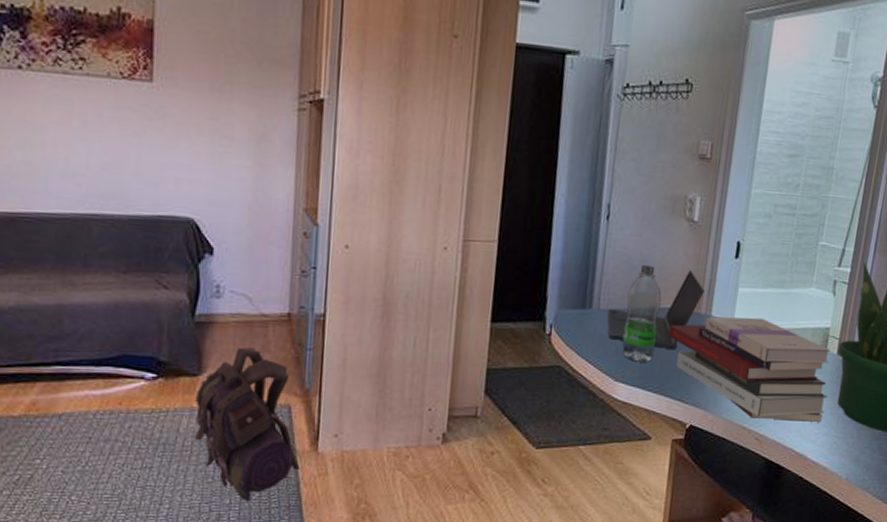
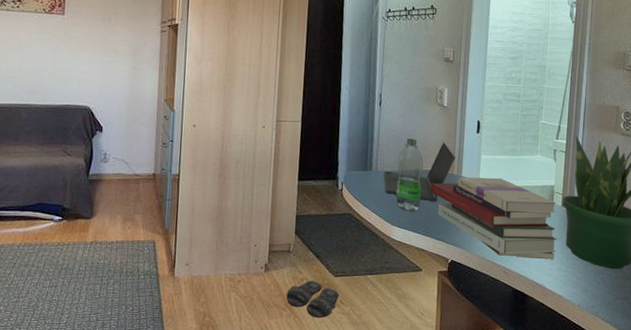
backpack: present [194,347,300,502] -> none [87,198,162,314]
slippers: none [470,454,540,501] -> present [286,281,338,318]

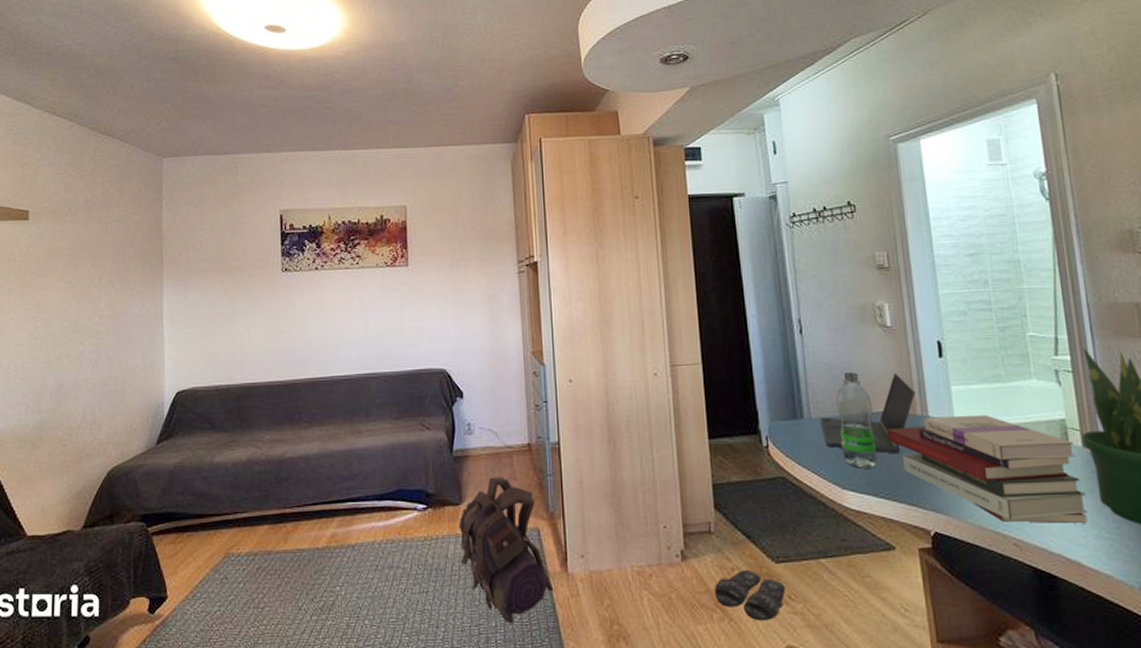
backpack: none [87,198,162,314] -> present [458,477,554,624]

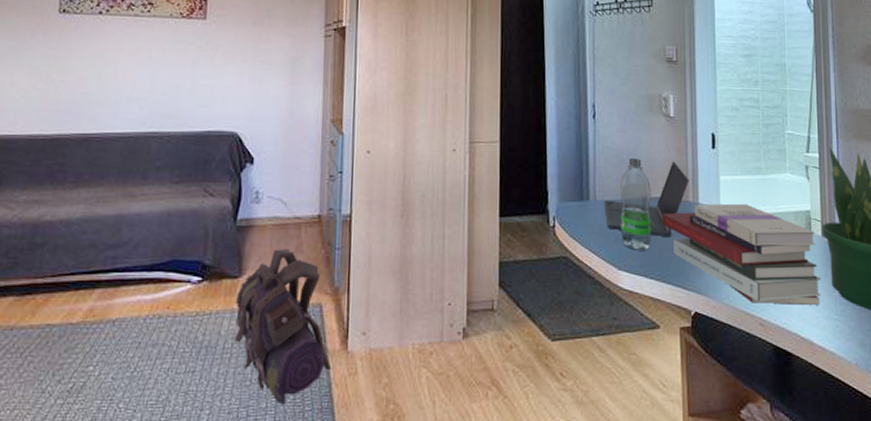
slippers: present [714,570,785,620] -> none [492,348,557,397]

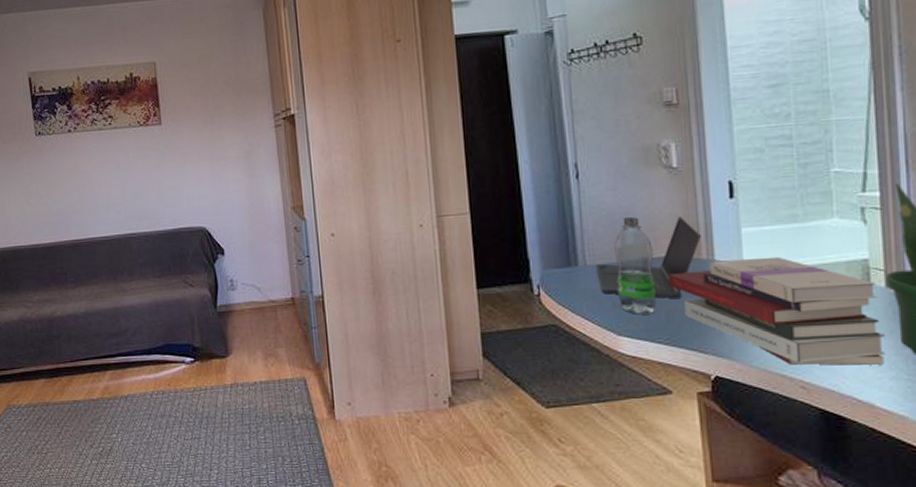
backpack: present [234,249,332,405] -> none [226,330,322,467]

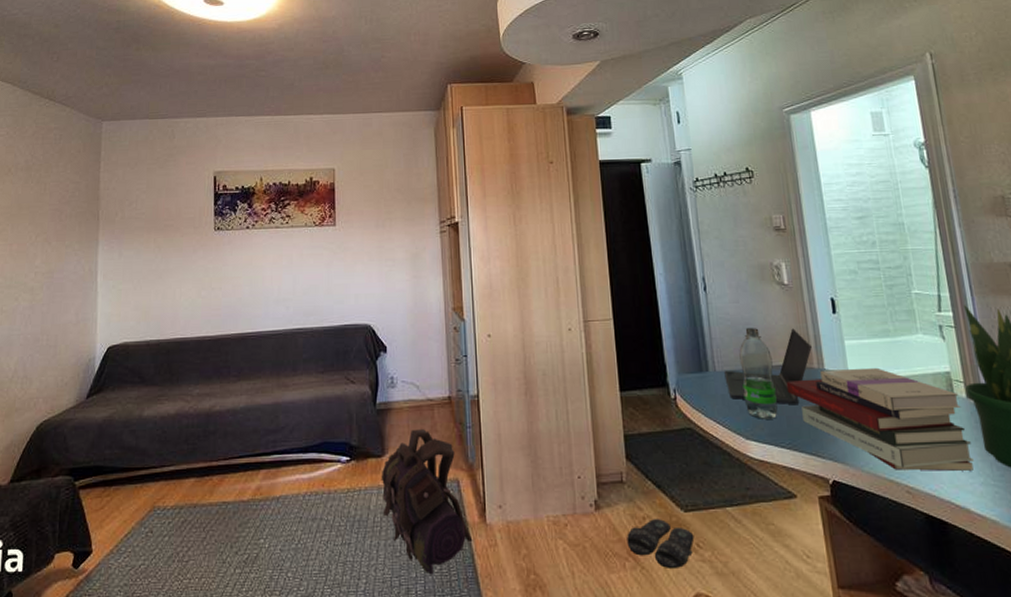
backpack: none [226,330,322,467] -> present [381,429,473,575]
slippers: none [483,415,555,462] -> present [627,519,693,568]

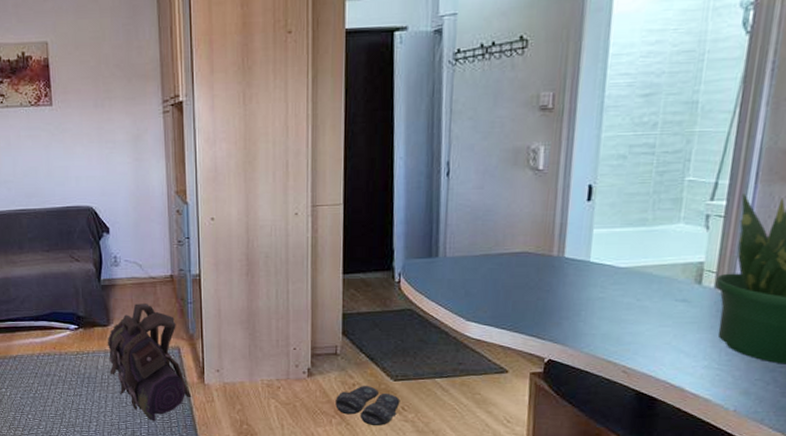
laptop computer: present [724,328,812,405] -> none [454,216,555,291]
bottle: present [739,328,778,419] -> none [471,215,509,303]
books: present [786,367,974,471] -> none [518,256,707,355]

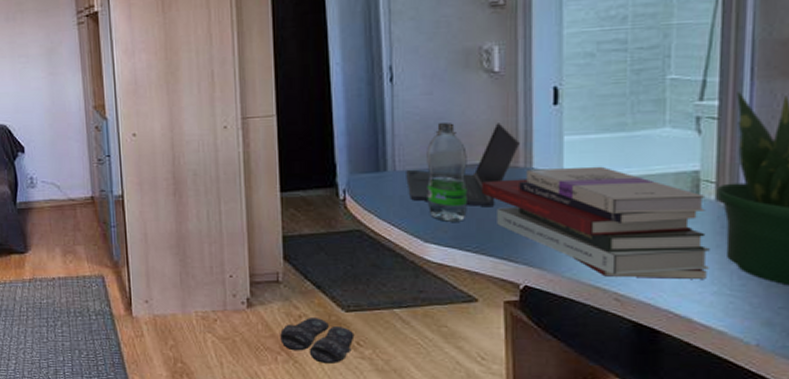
backpack: present [107,304,192,422] -> none [25,228,119,359]
laptop computer: none [454,216,555,291] -> present [406,123,519,207]
bottle: none [471,215,509,303] -> present [427,123,467,222]
books: none [518,256,707,355] -> present [481,166,710,279]

